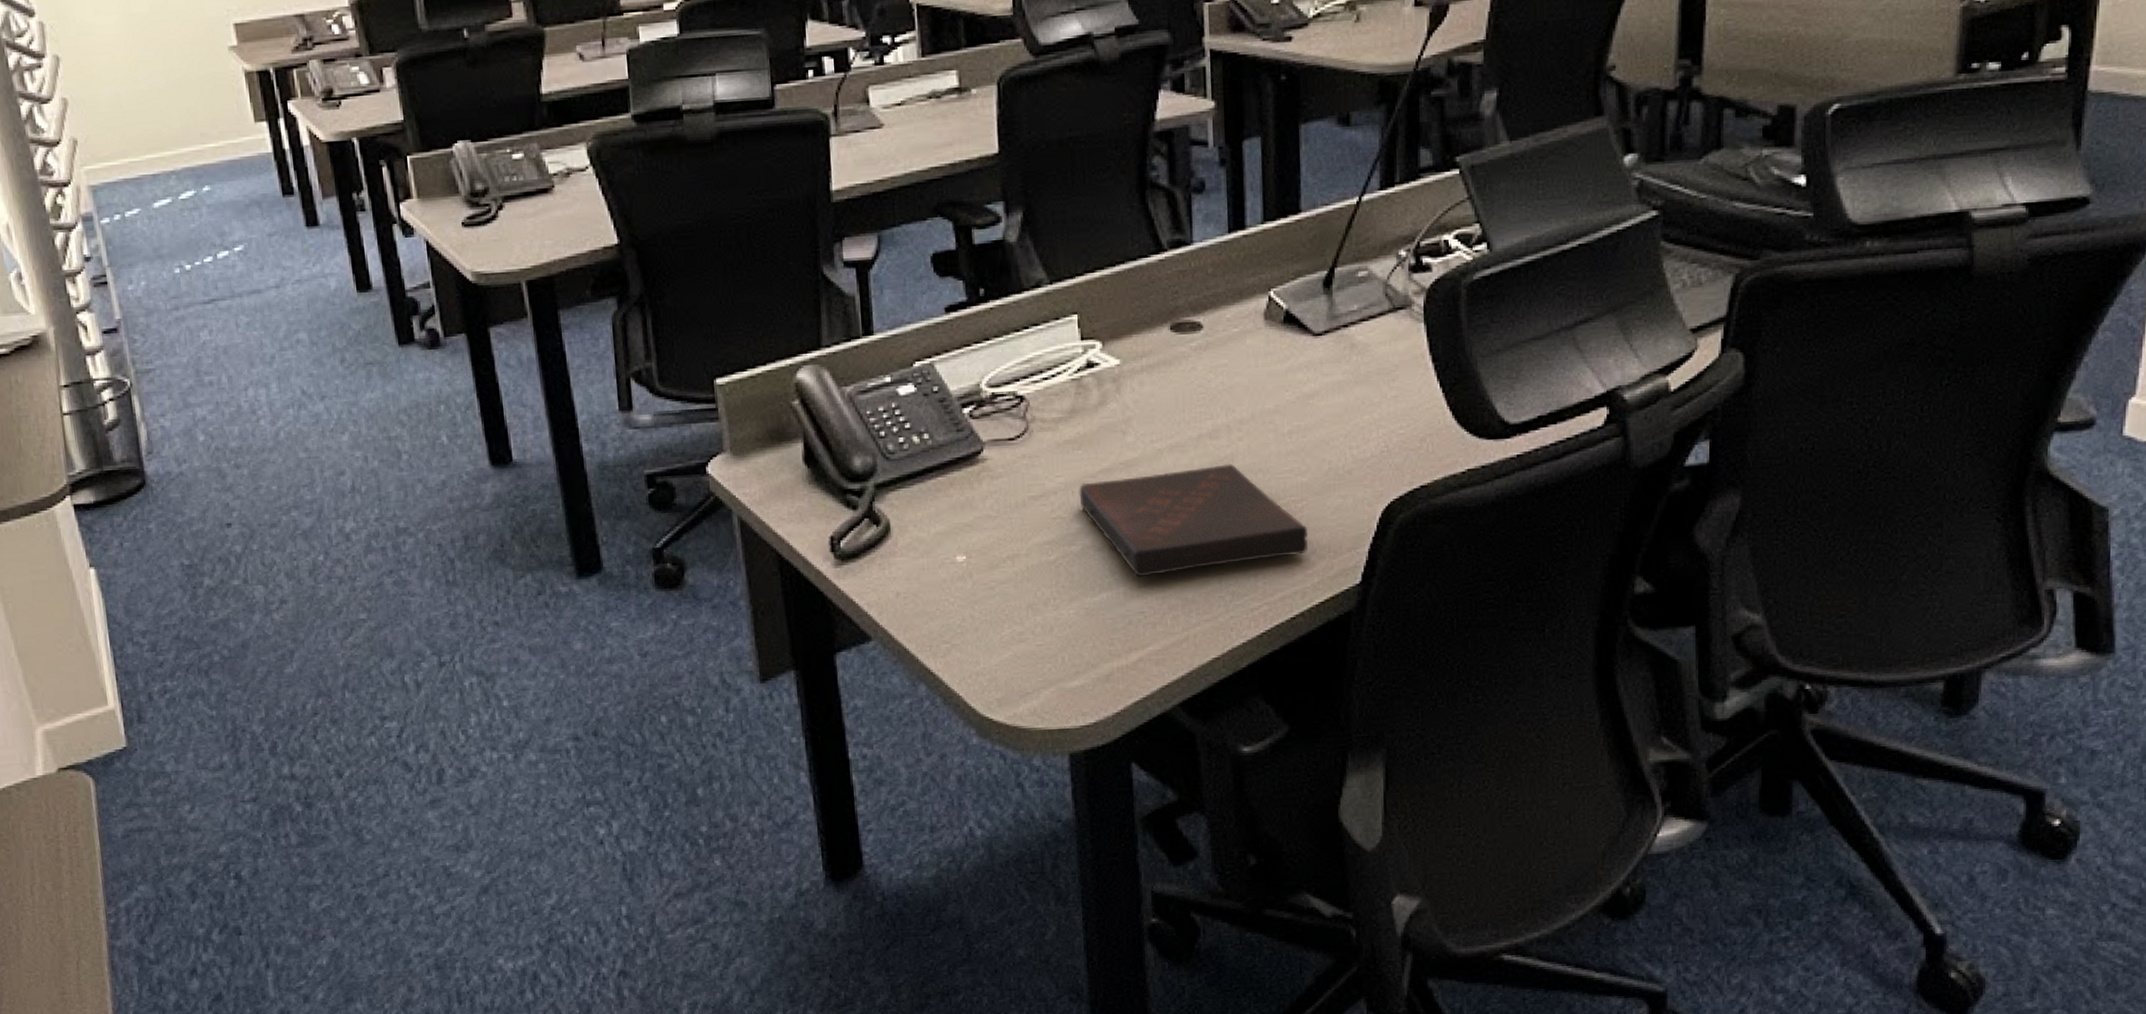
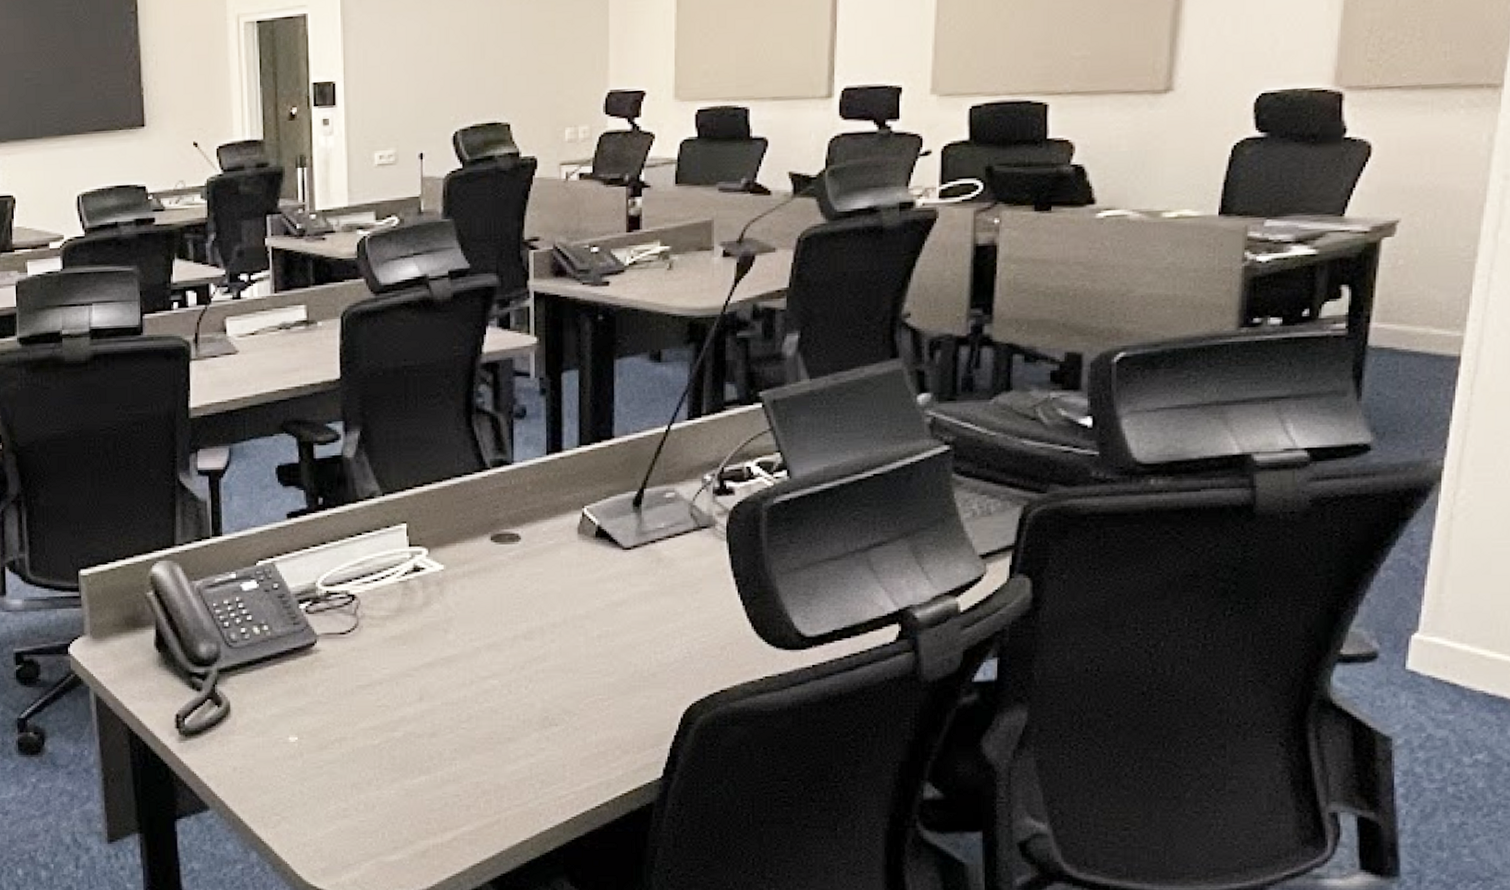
book: present [1079,463,1309,577] -> none [403,662,614,763]

